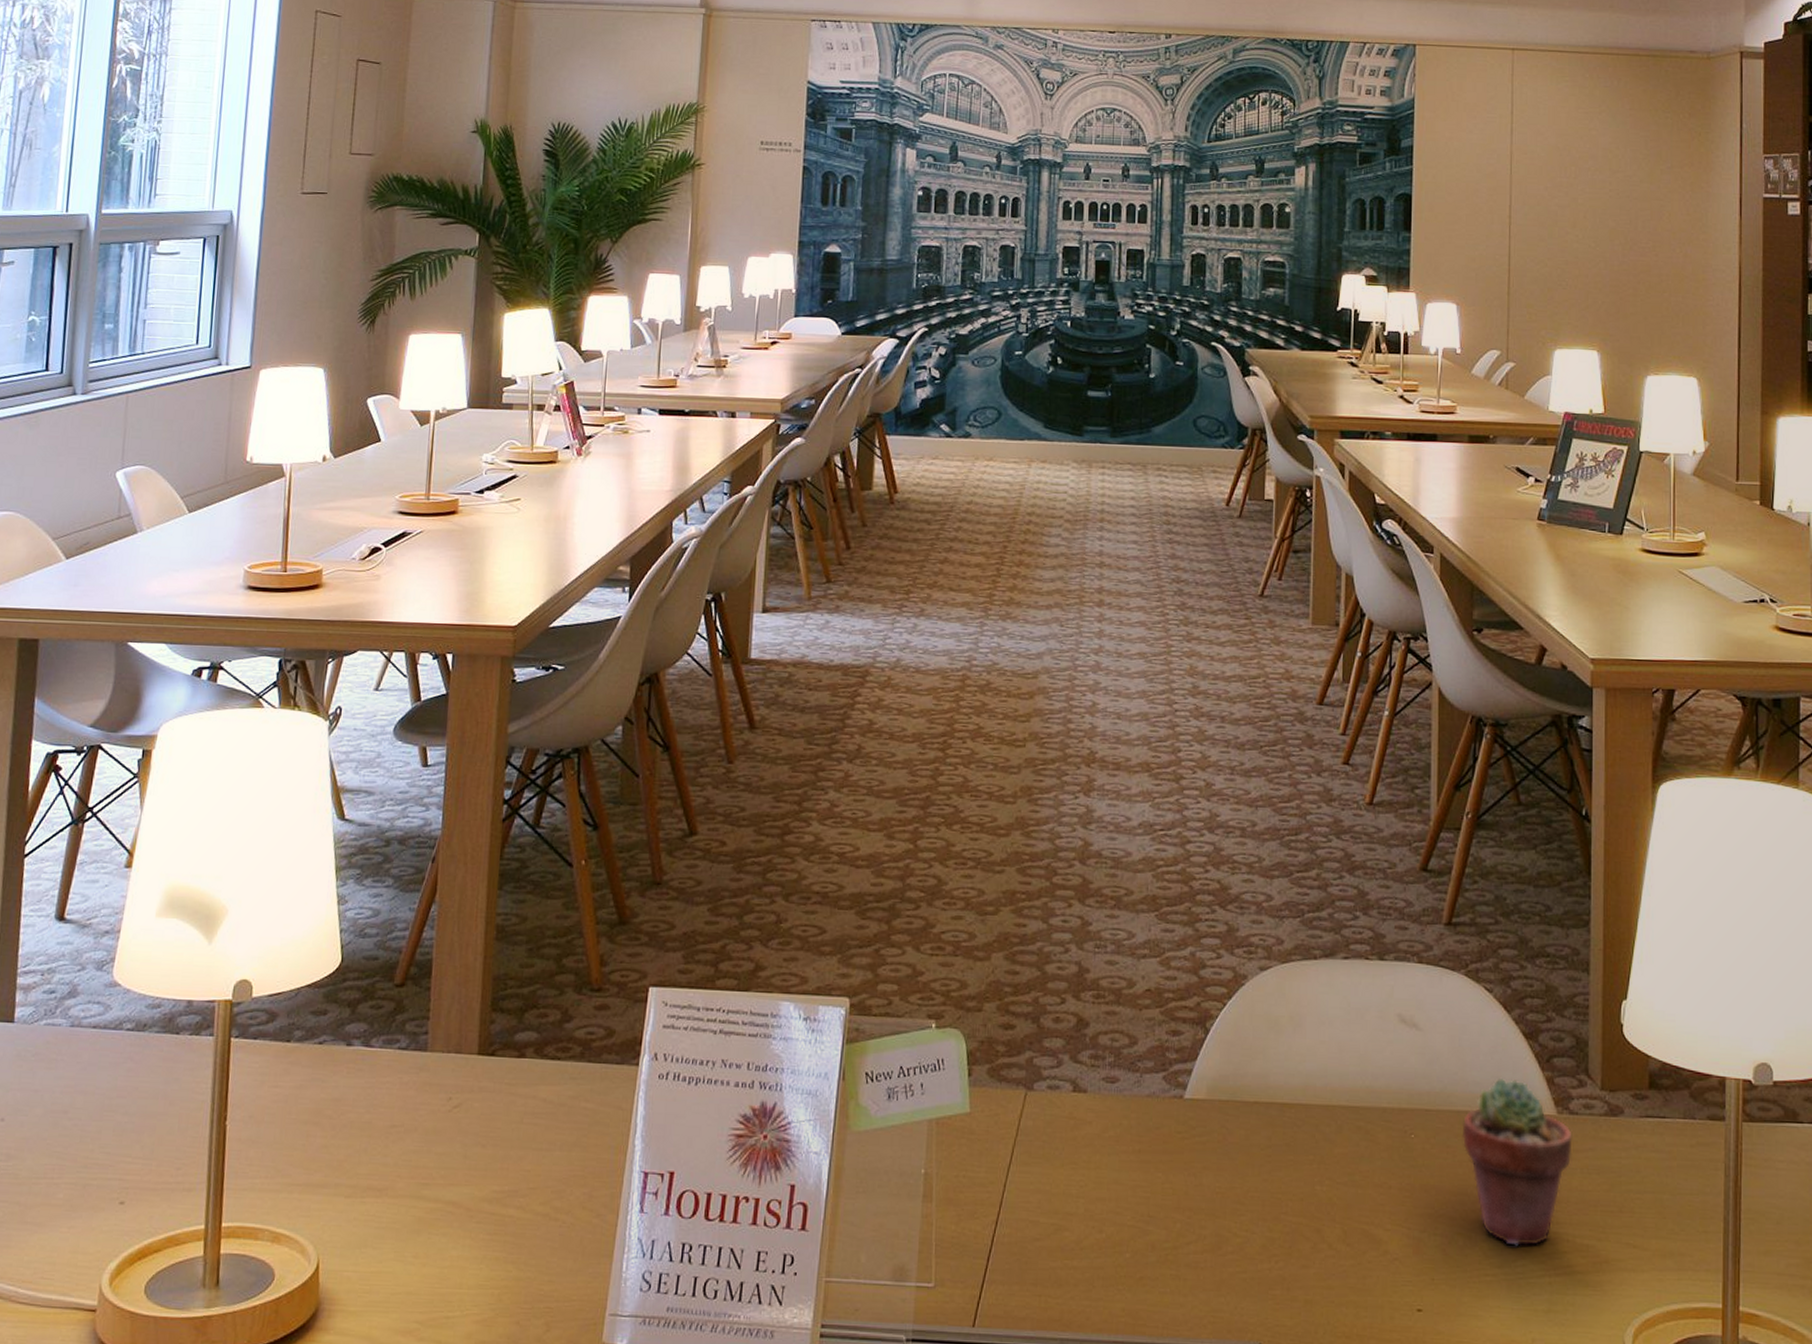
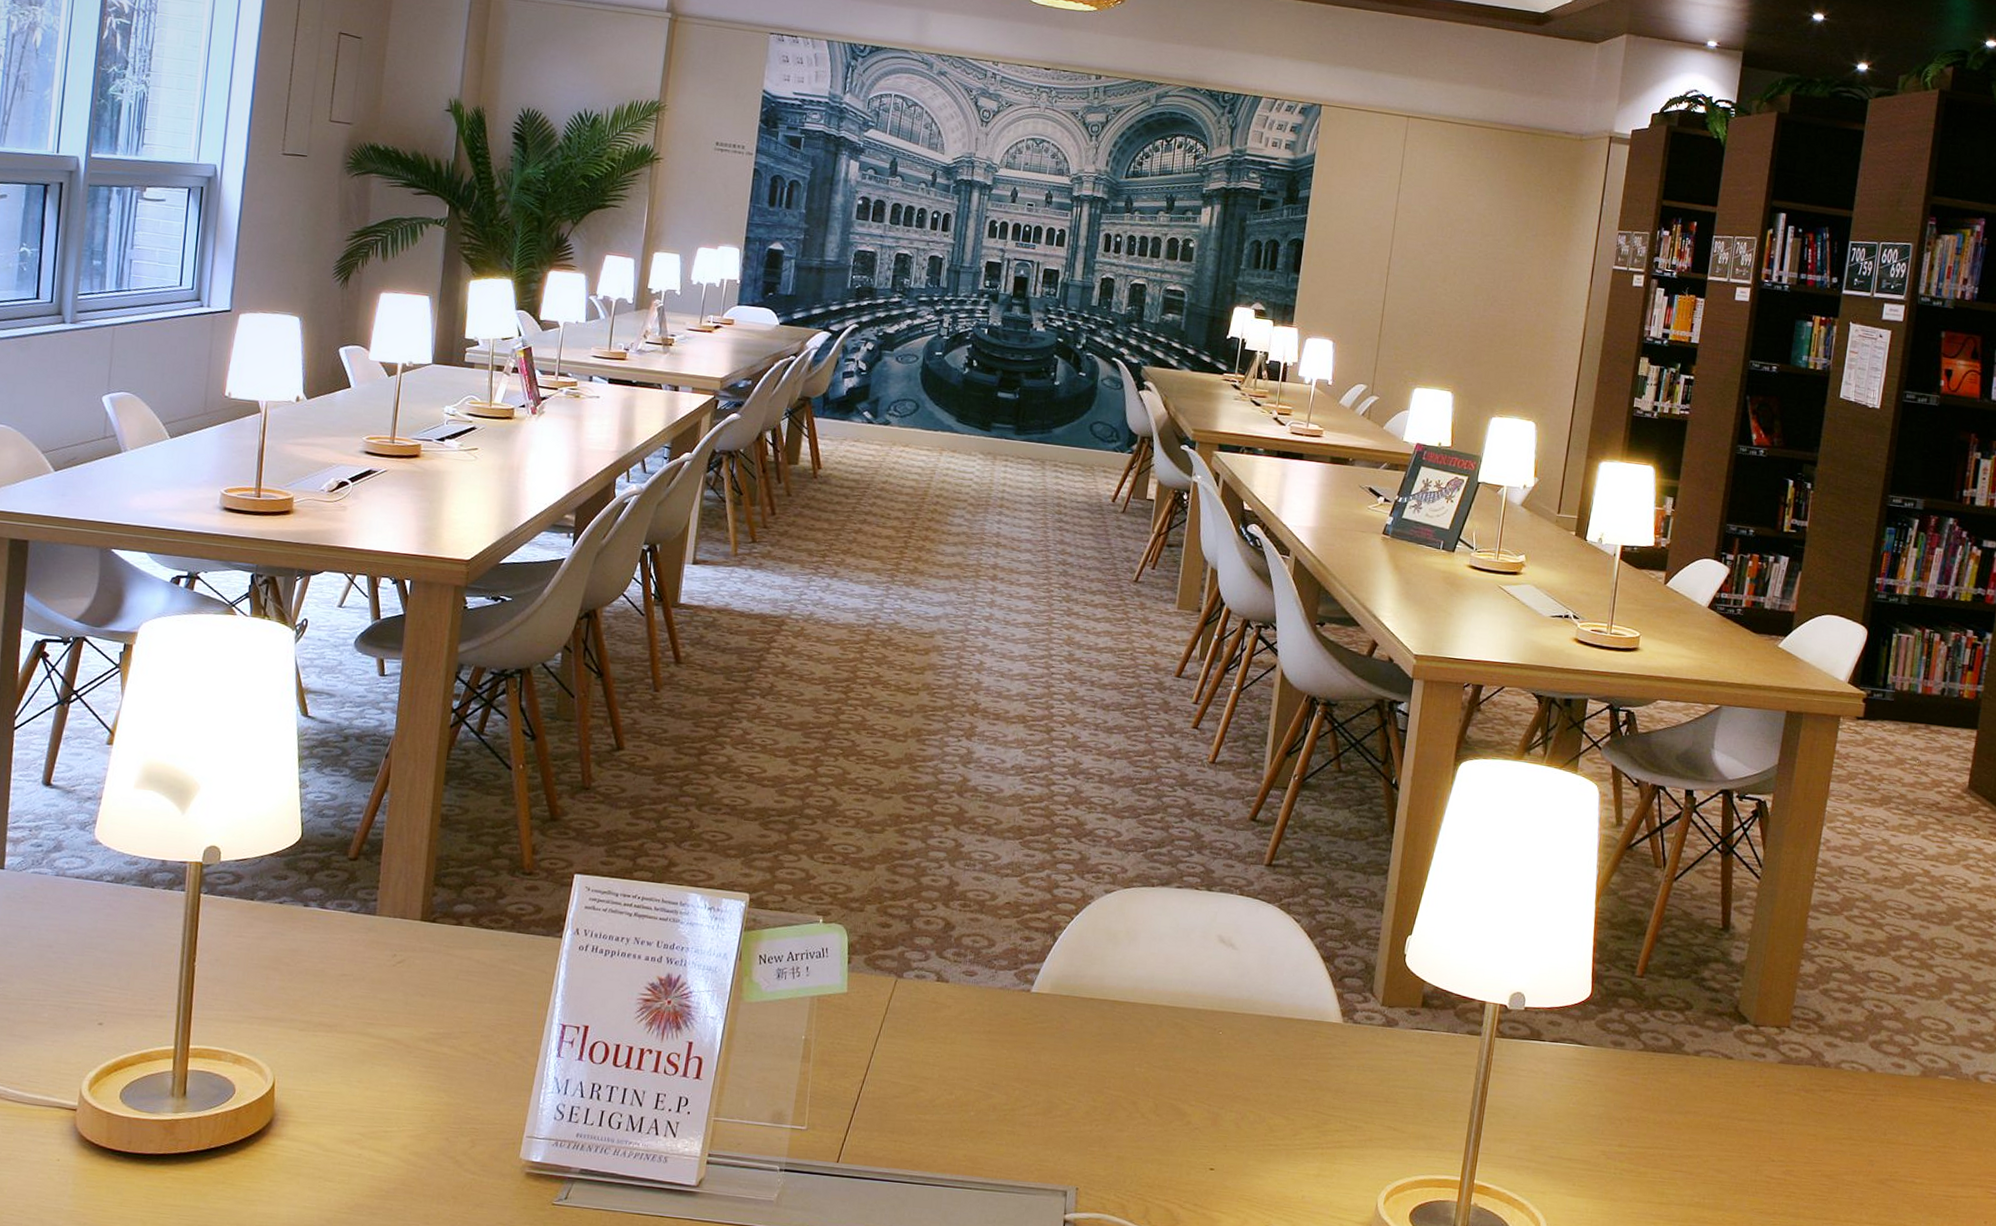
potted succulent: present [1462,1077,1572,1246] -> none [1261,991,1354,1124]

